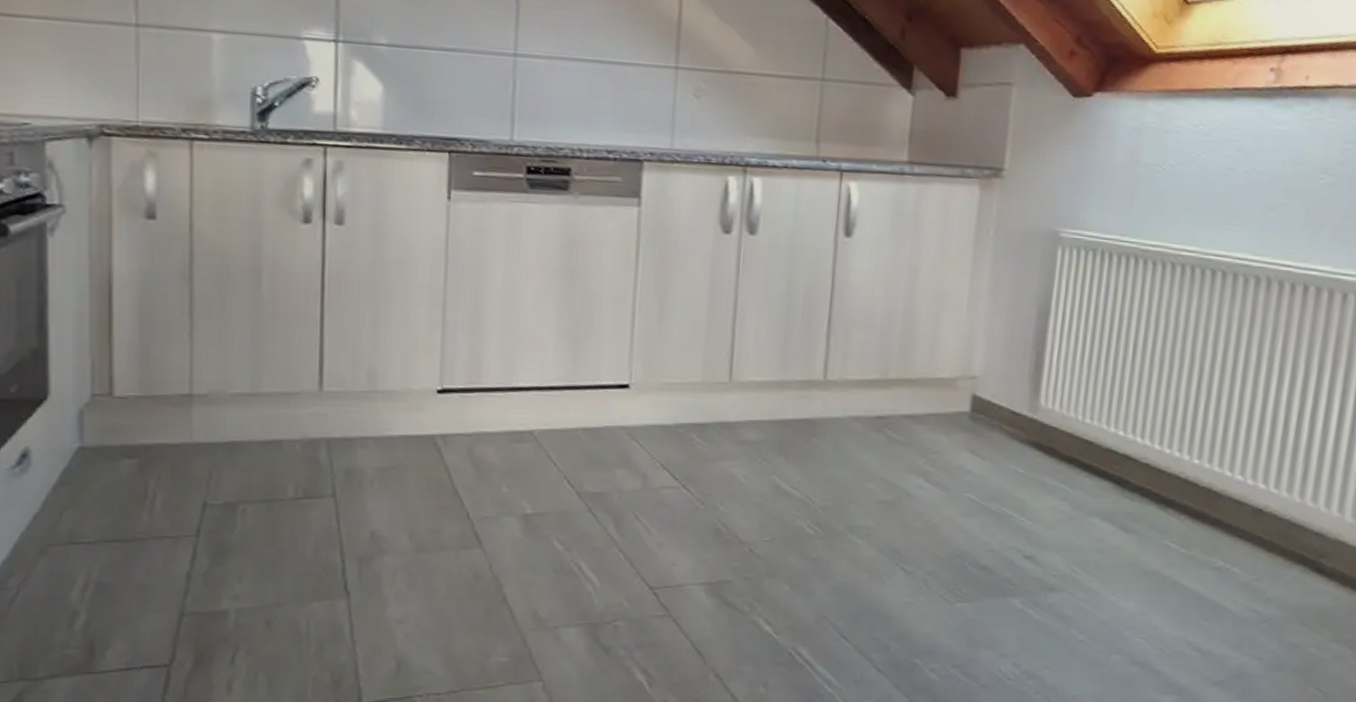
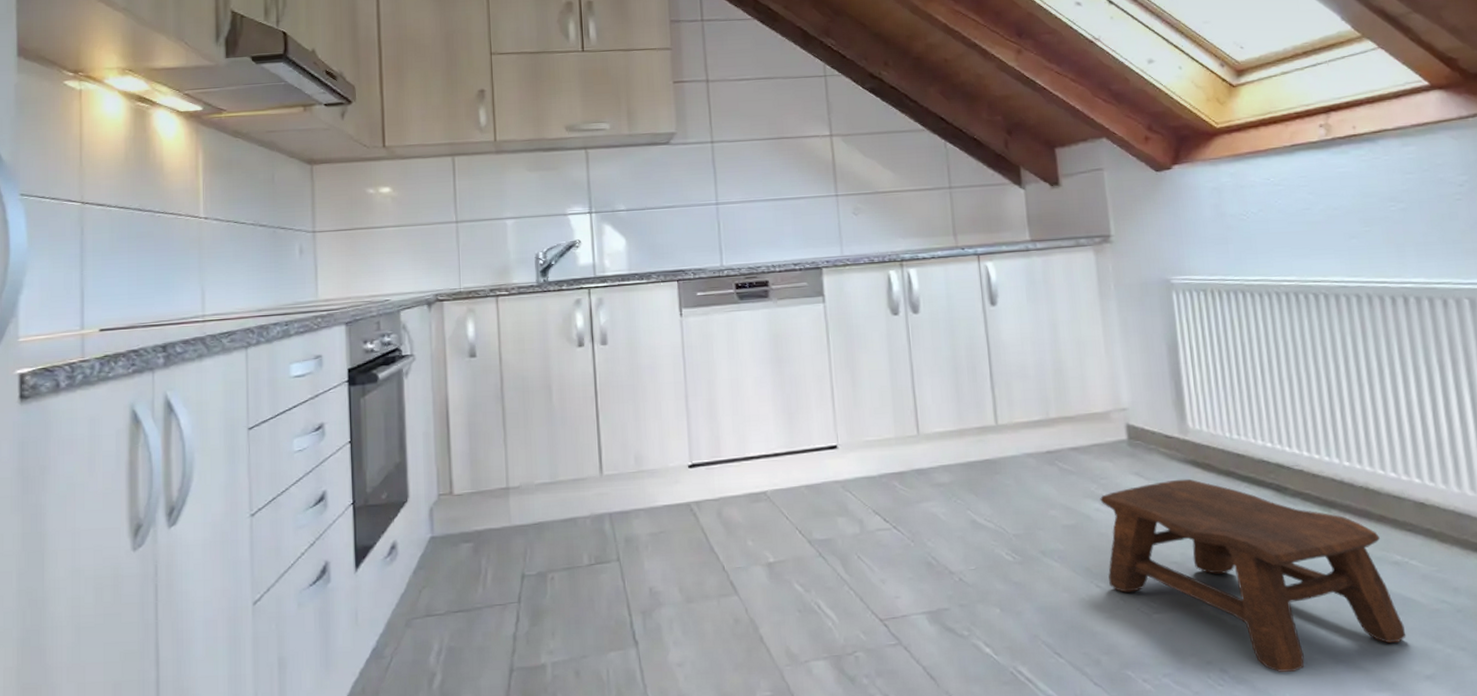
stool: none [916,461,1209,670] -> present [1100,478,1407,672]

